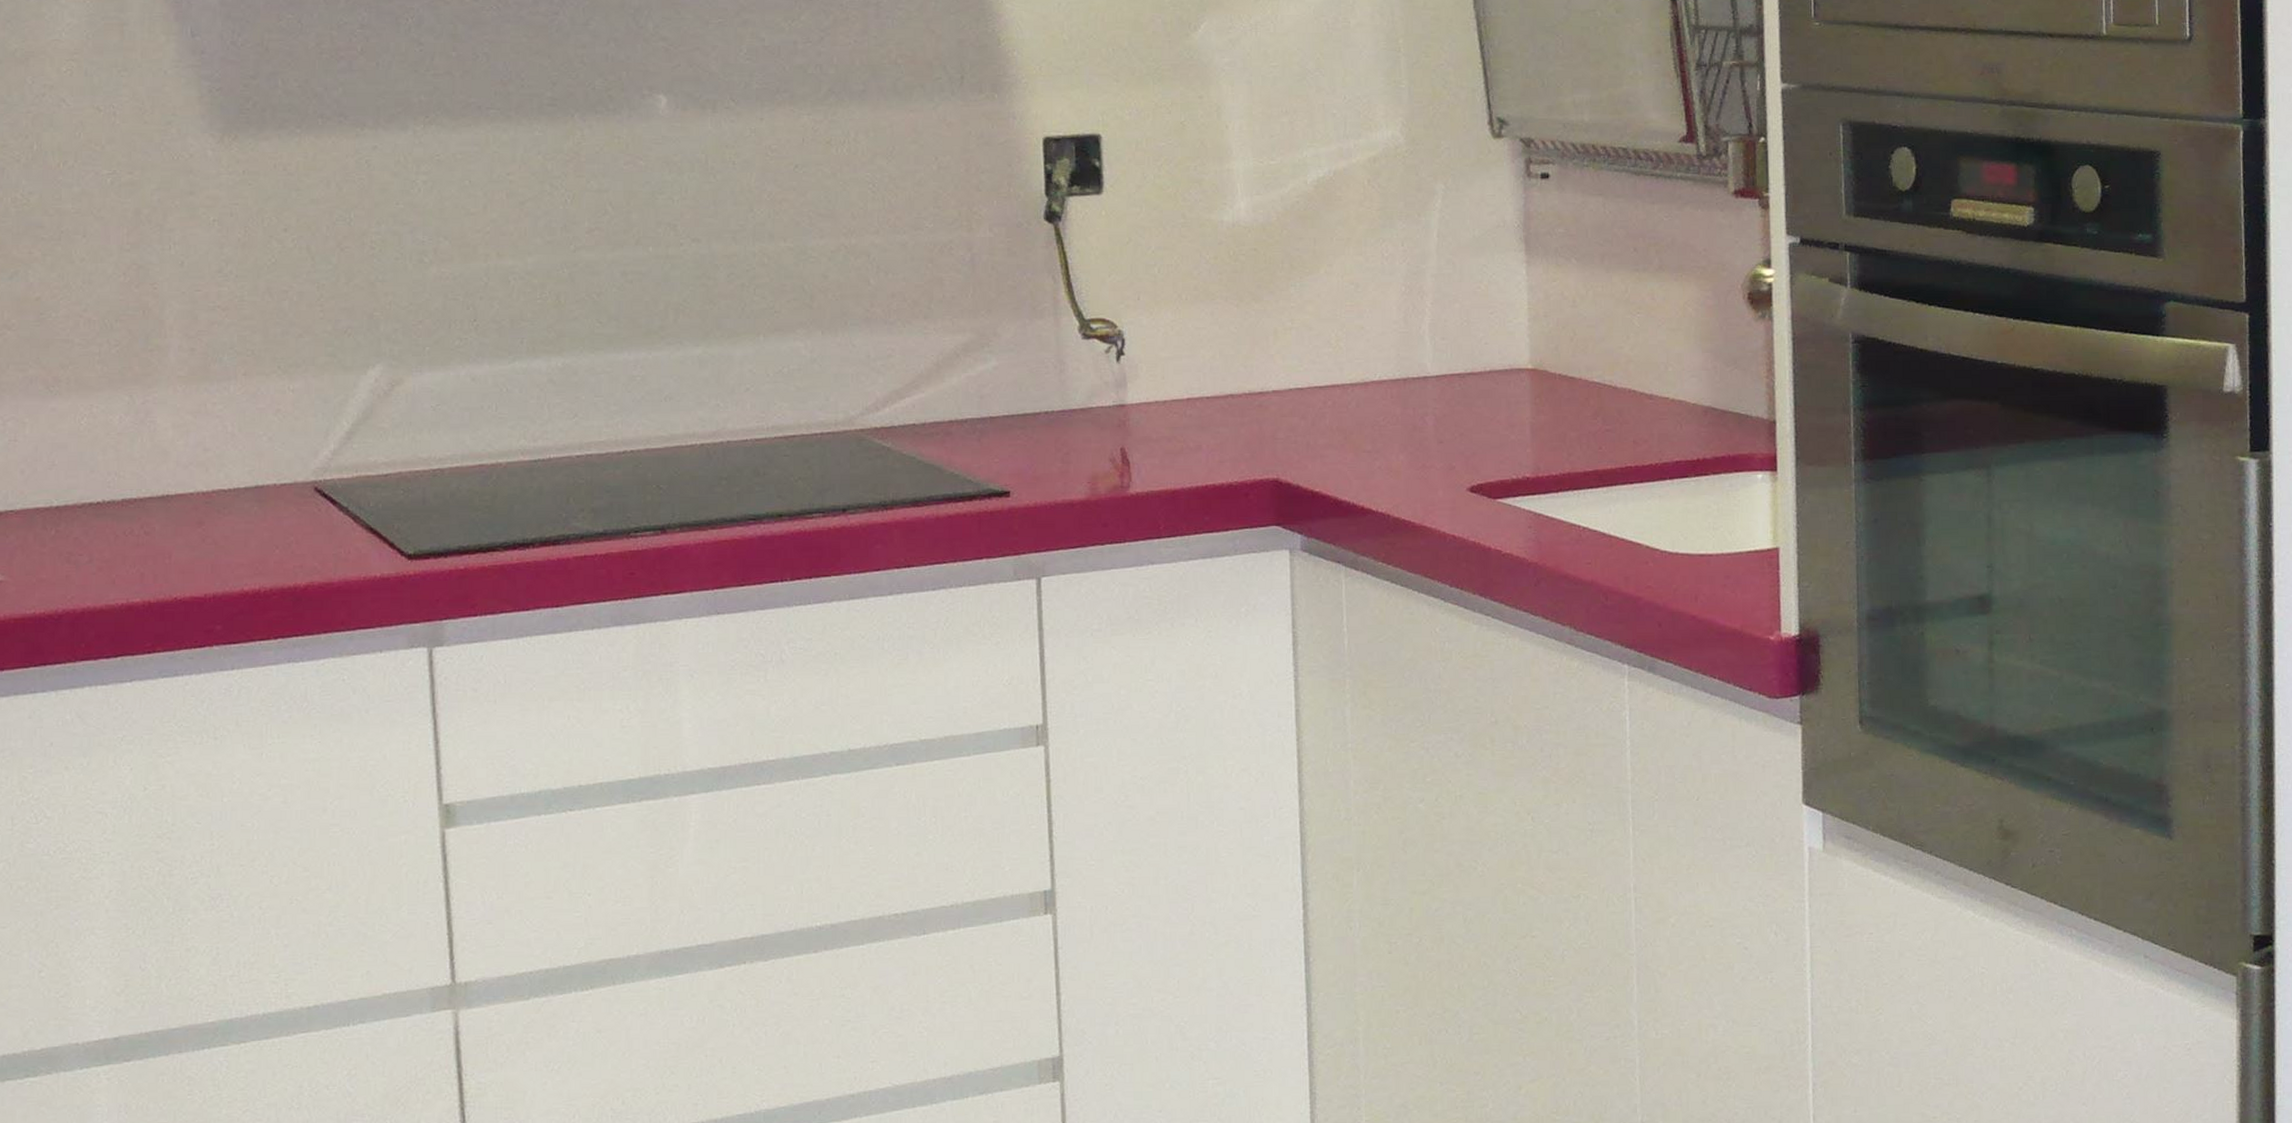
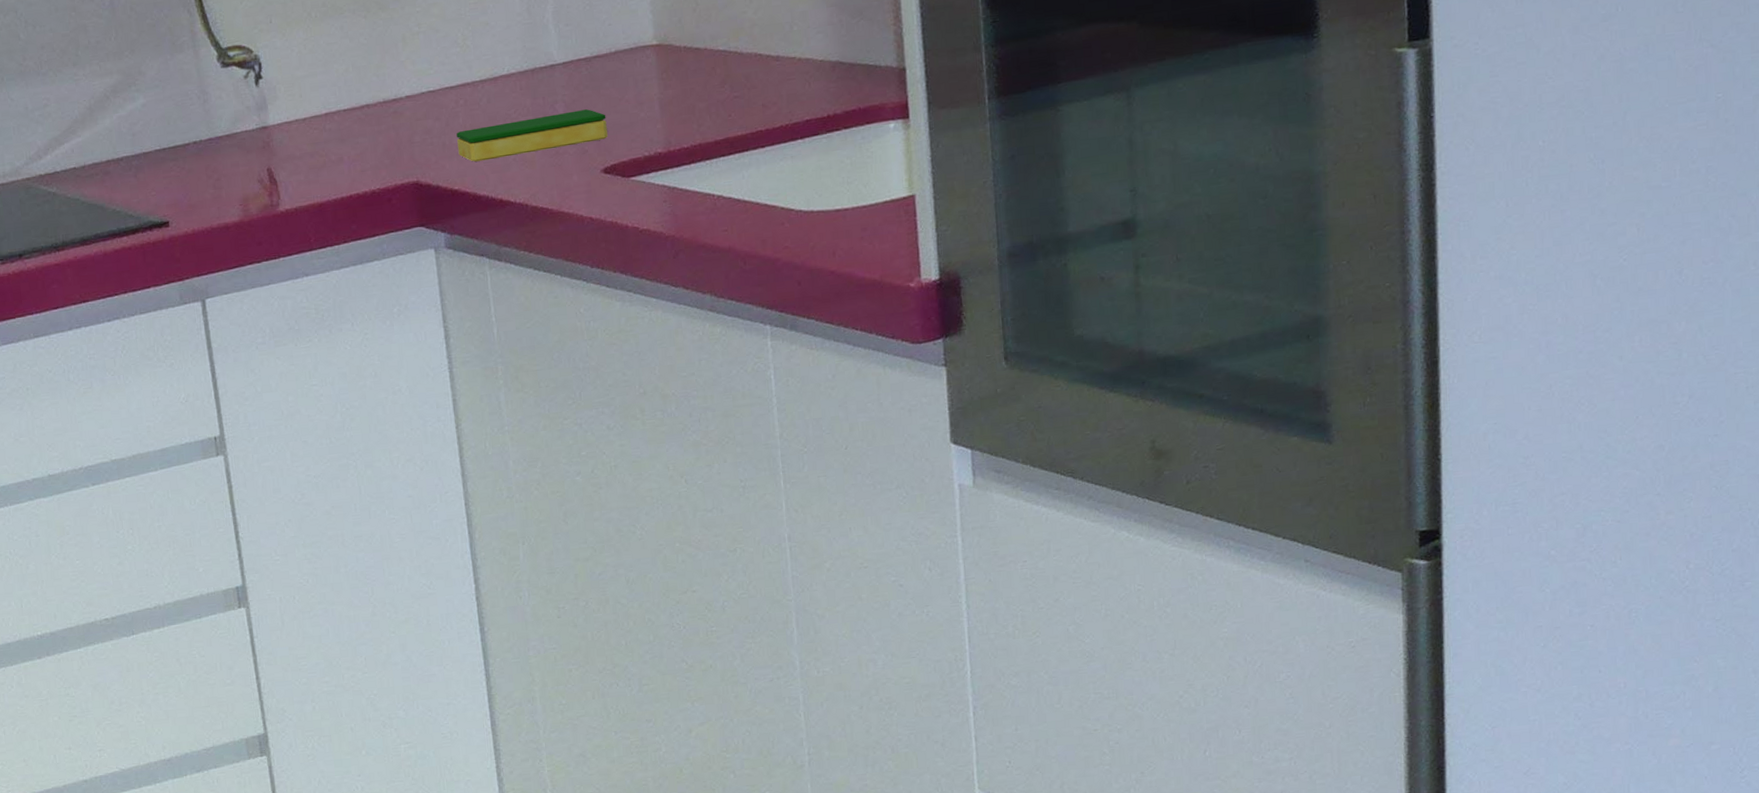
dish sponge: none [1322,425,1476,465] -> present [456,109,608,162]

